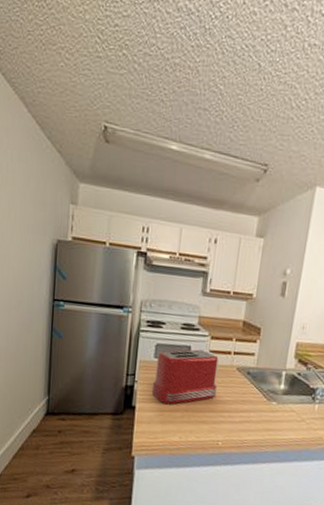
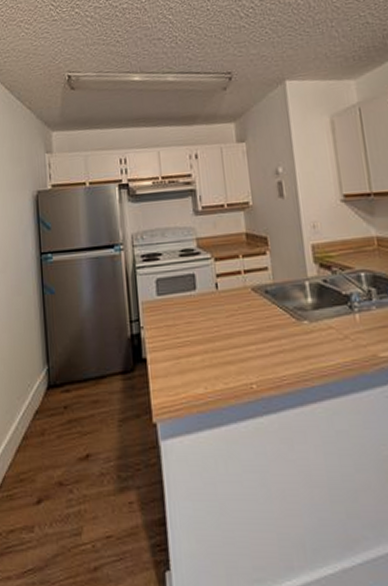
toaster: present [151,349,219,404] -> none [160,275,235,348]

